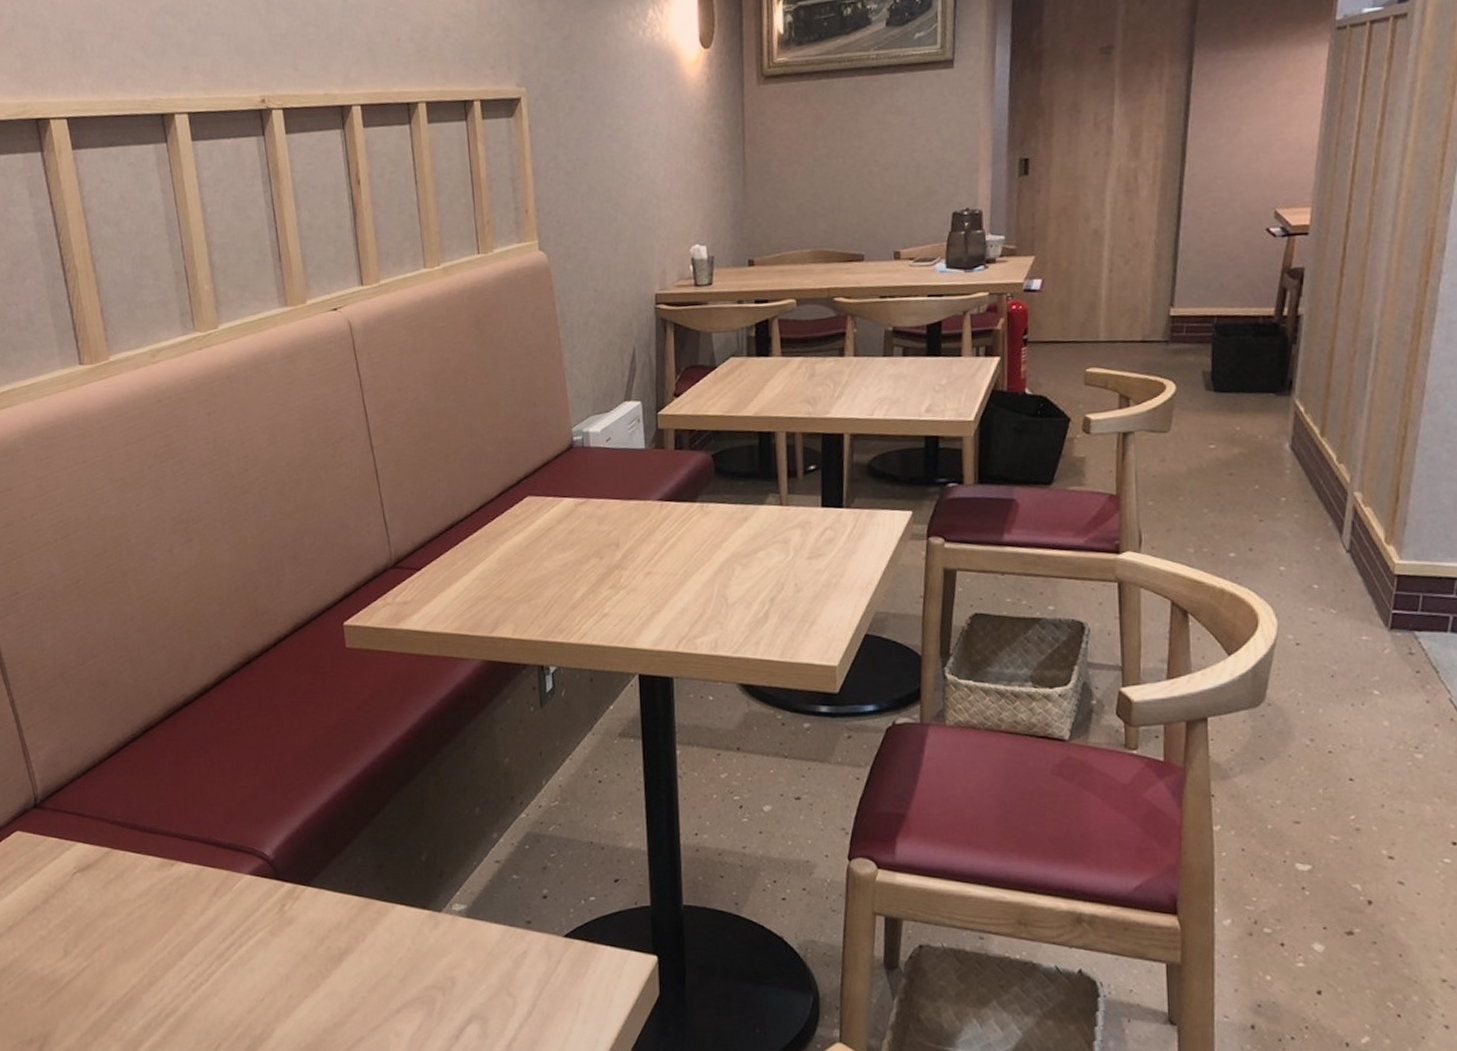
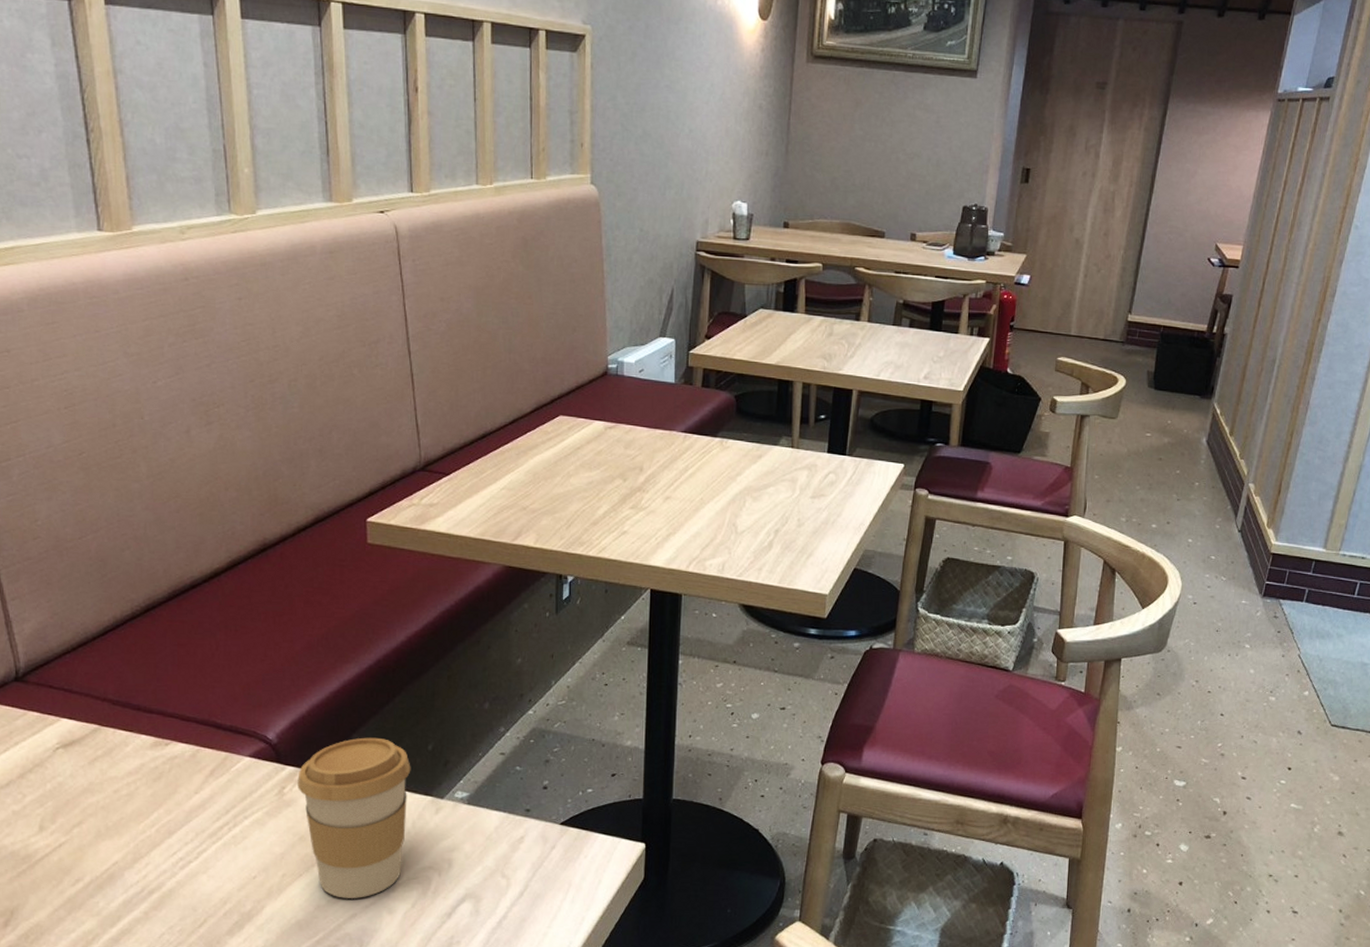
coffee cup: none [296,849,407,1021] -> present [298,737,411,898]

